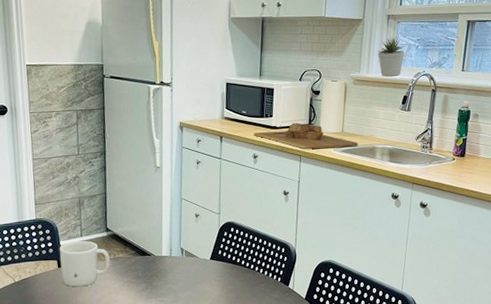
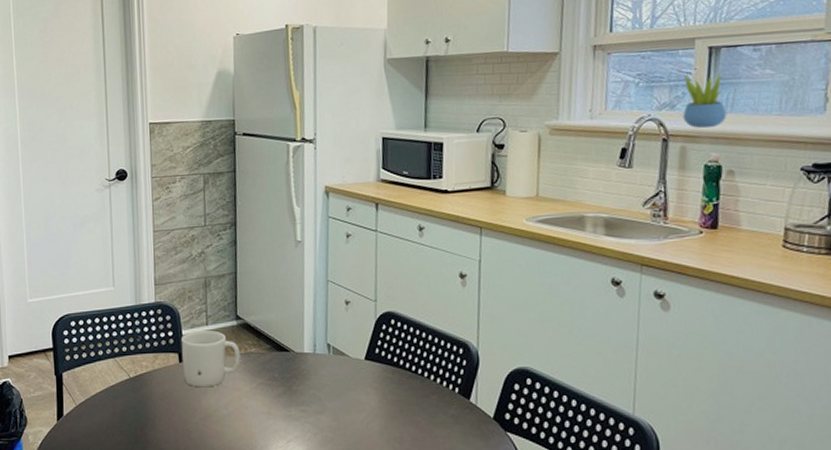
cutting board: present [254,122,358,150] -> none [419,185,560,220]
potted plant: present [377,36,405,78] -> none [581,71,621,125]
succulent plant: none [447,40,476,83] -> present [682,72,727,129]

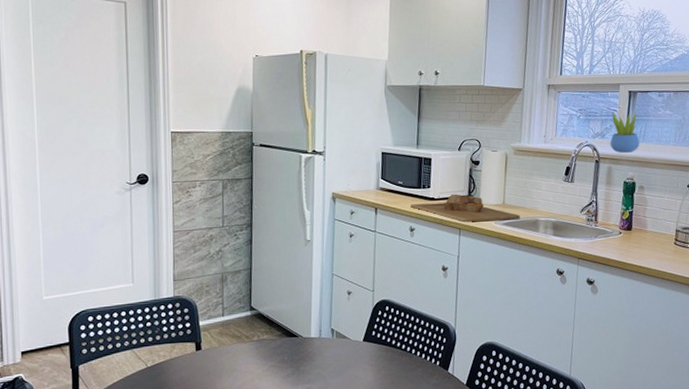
mug: present [180,329,241,388] -> none [198,320,254,373]
cutting board: none [419,185,560,220] -> present [411,194,520,223]

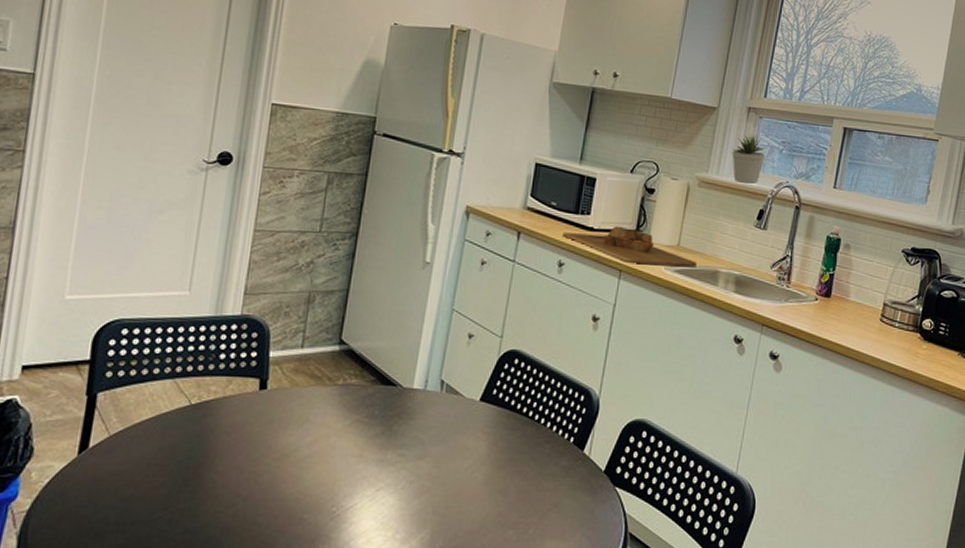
potted plant: none [538,106,567,148] -> present [732,134,766,185]
succulent plant: present [610,111,640,154] -> none [815,148,851,203]

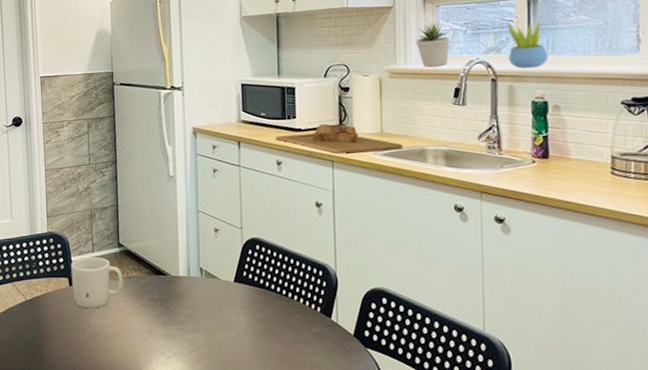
mug: none [261,353,338,422] -> present [70,256,123,309]
succulent plant: none [815,148,851,203] -> present [507,19,549,69]

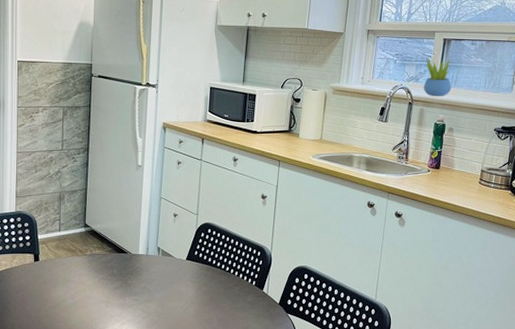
mug: present [70,256,123,309] -> none [36,235,86,282]
cutting board: present [276,123,403,155] -> none [235,128,336,155]
potted plant: present [415,21,451,68] -> none [357,50,384,89]

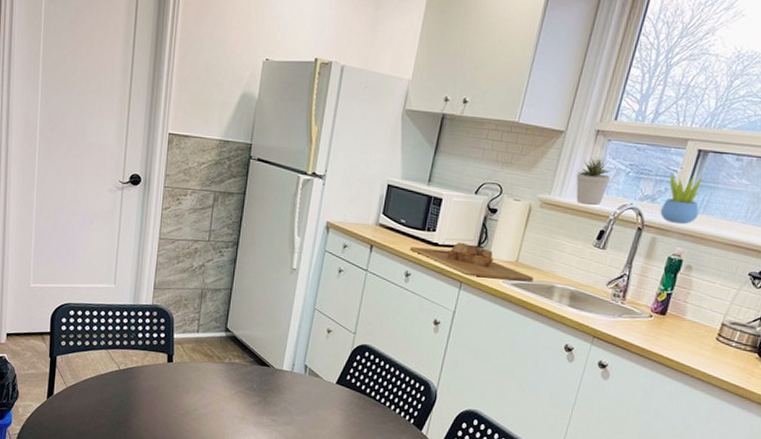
cutting board: none [235,128,336,155] -> present [410,242,534,281]
potted plant: none [357,50,384,89] -> present [576,156,612,206]

